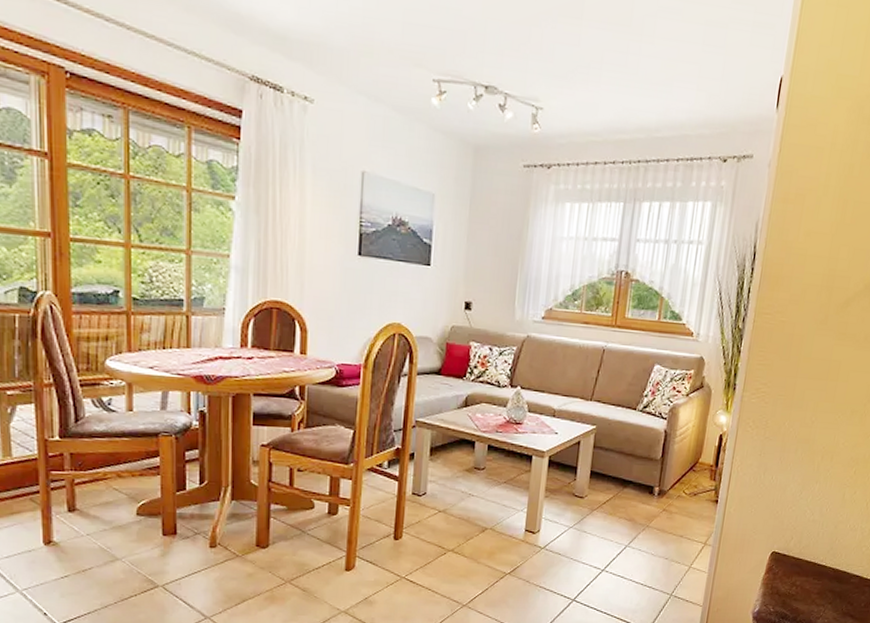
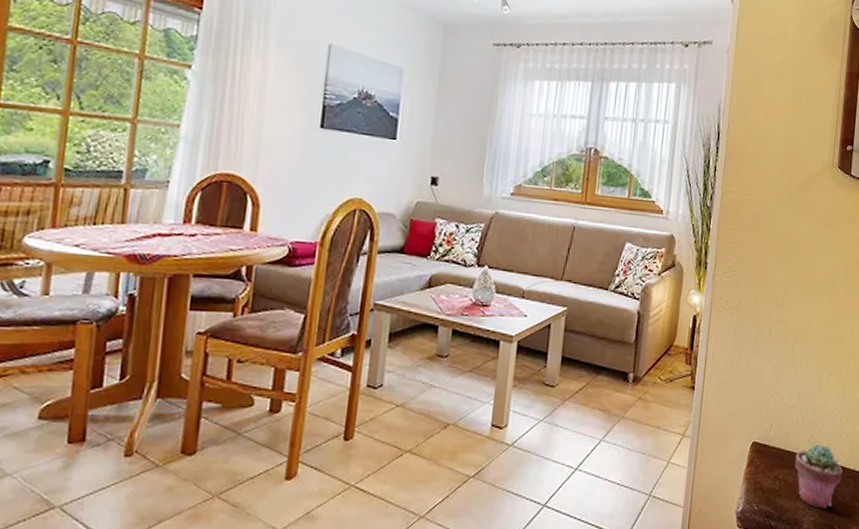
potted succulent: none [812,555,860,613] -> present [795,444,843,510]

